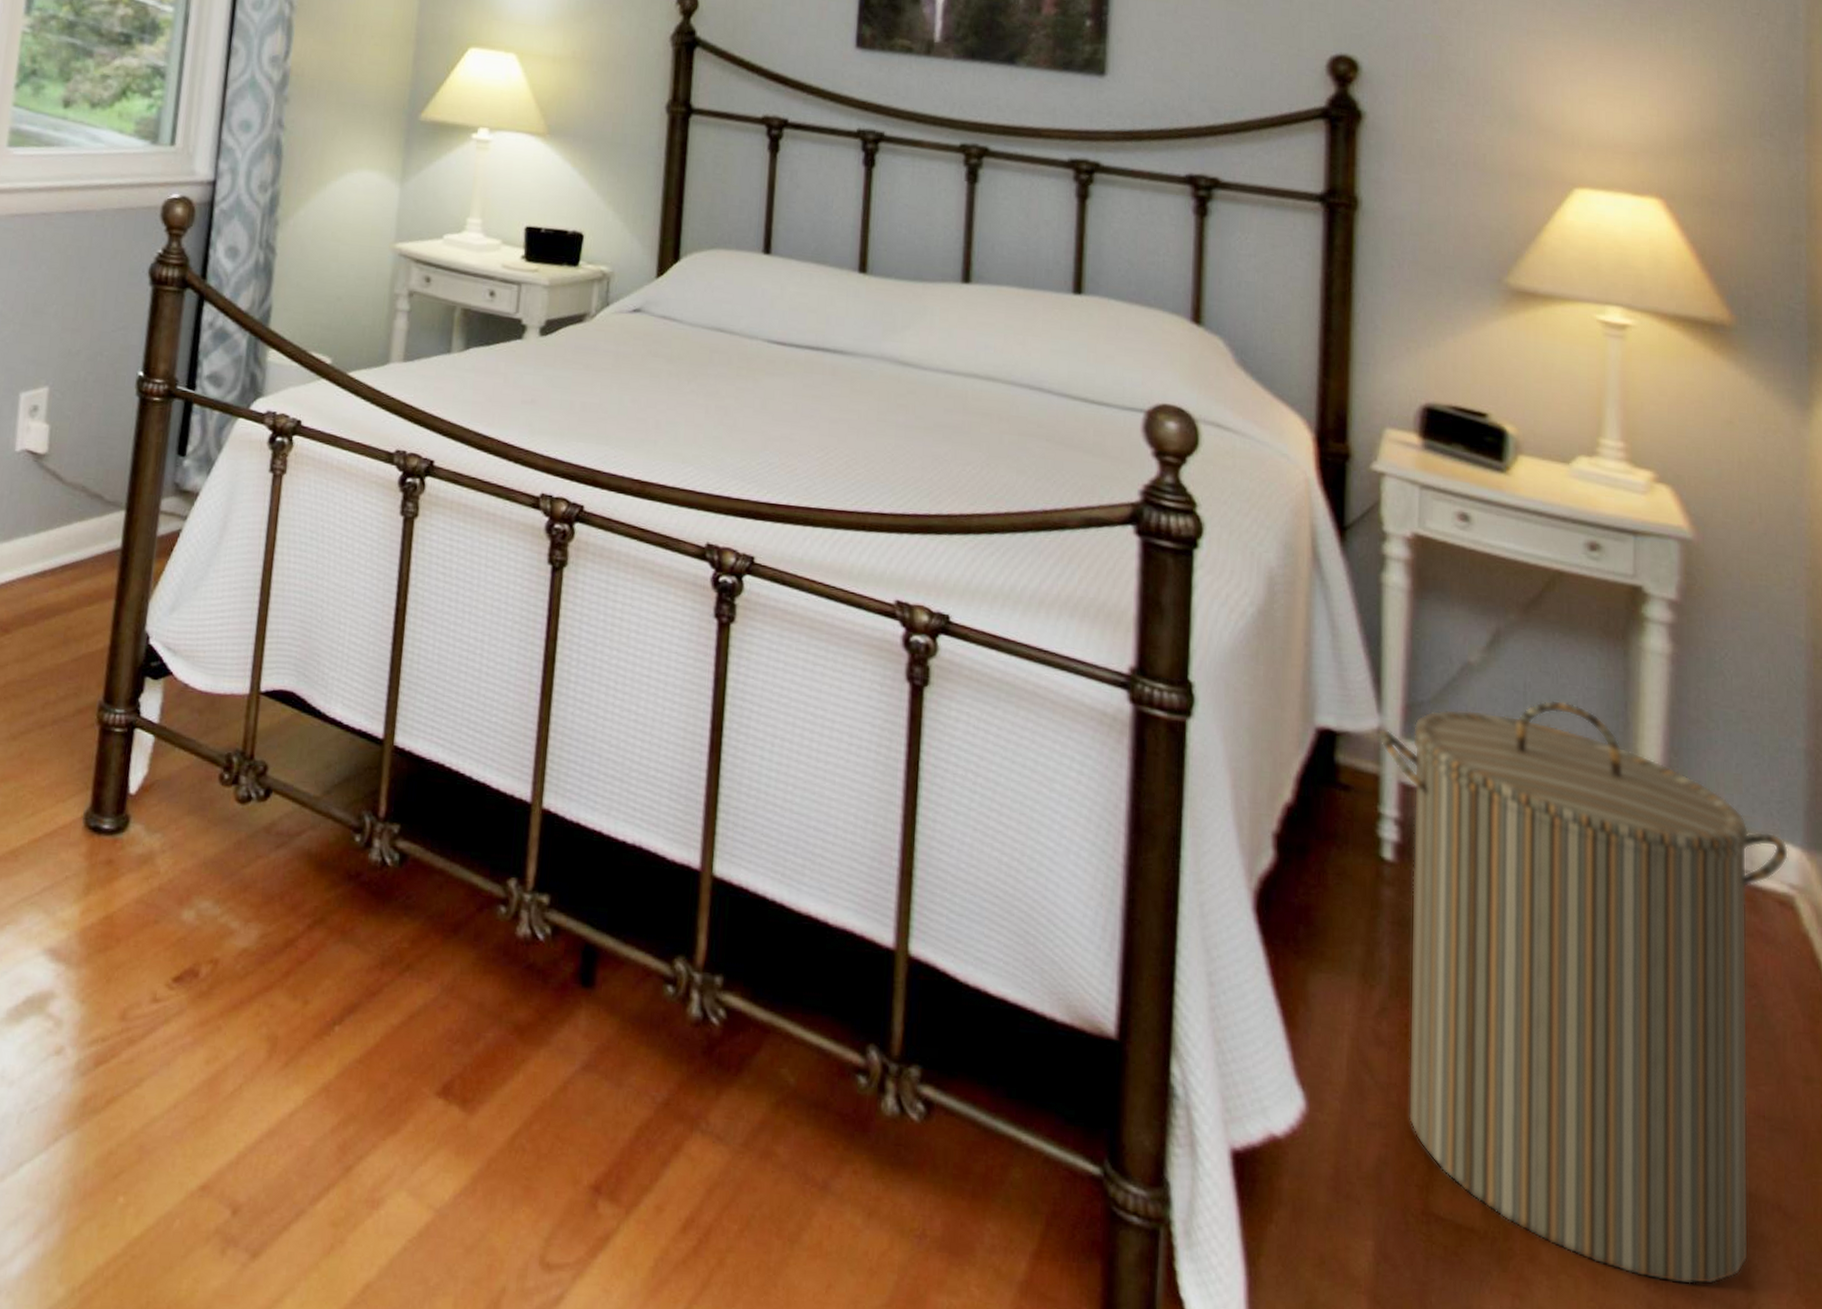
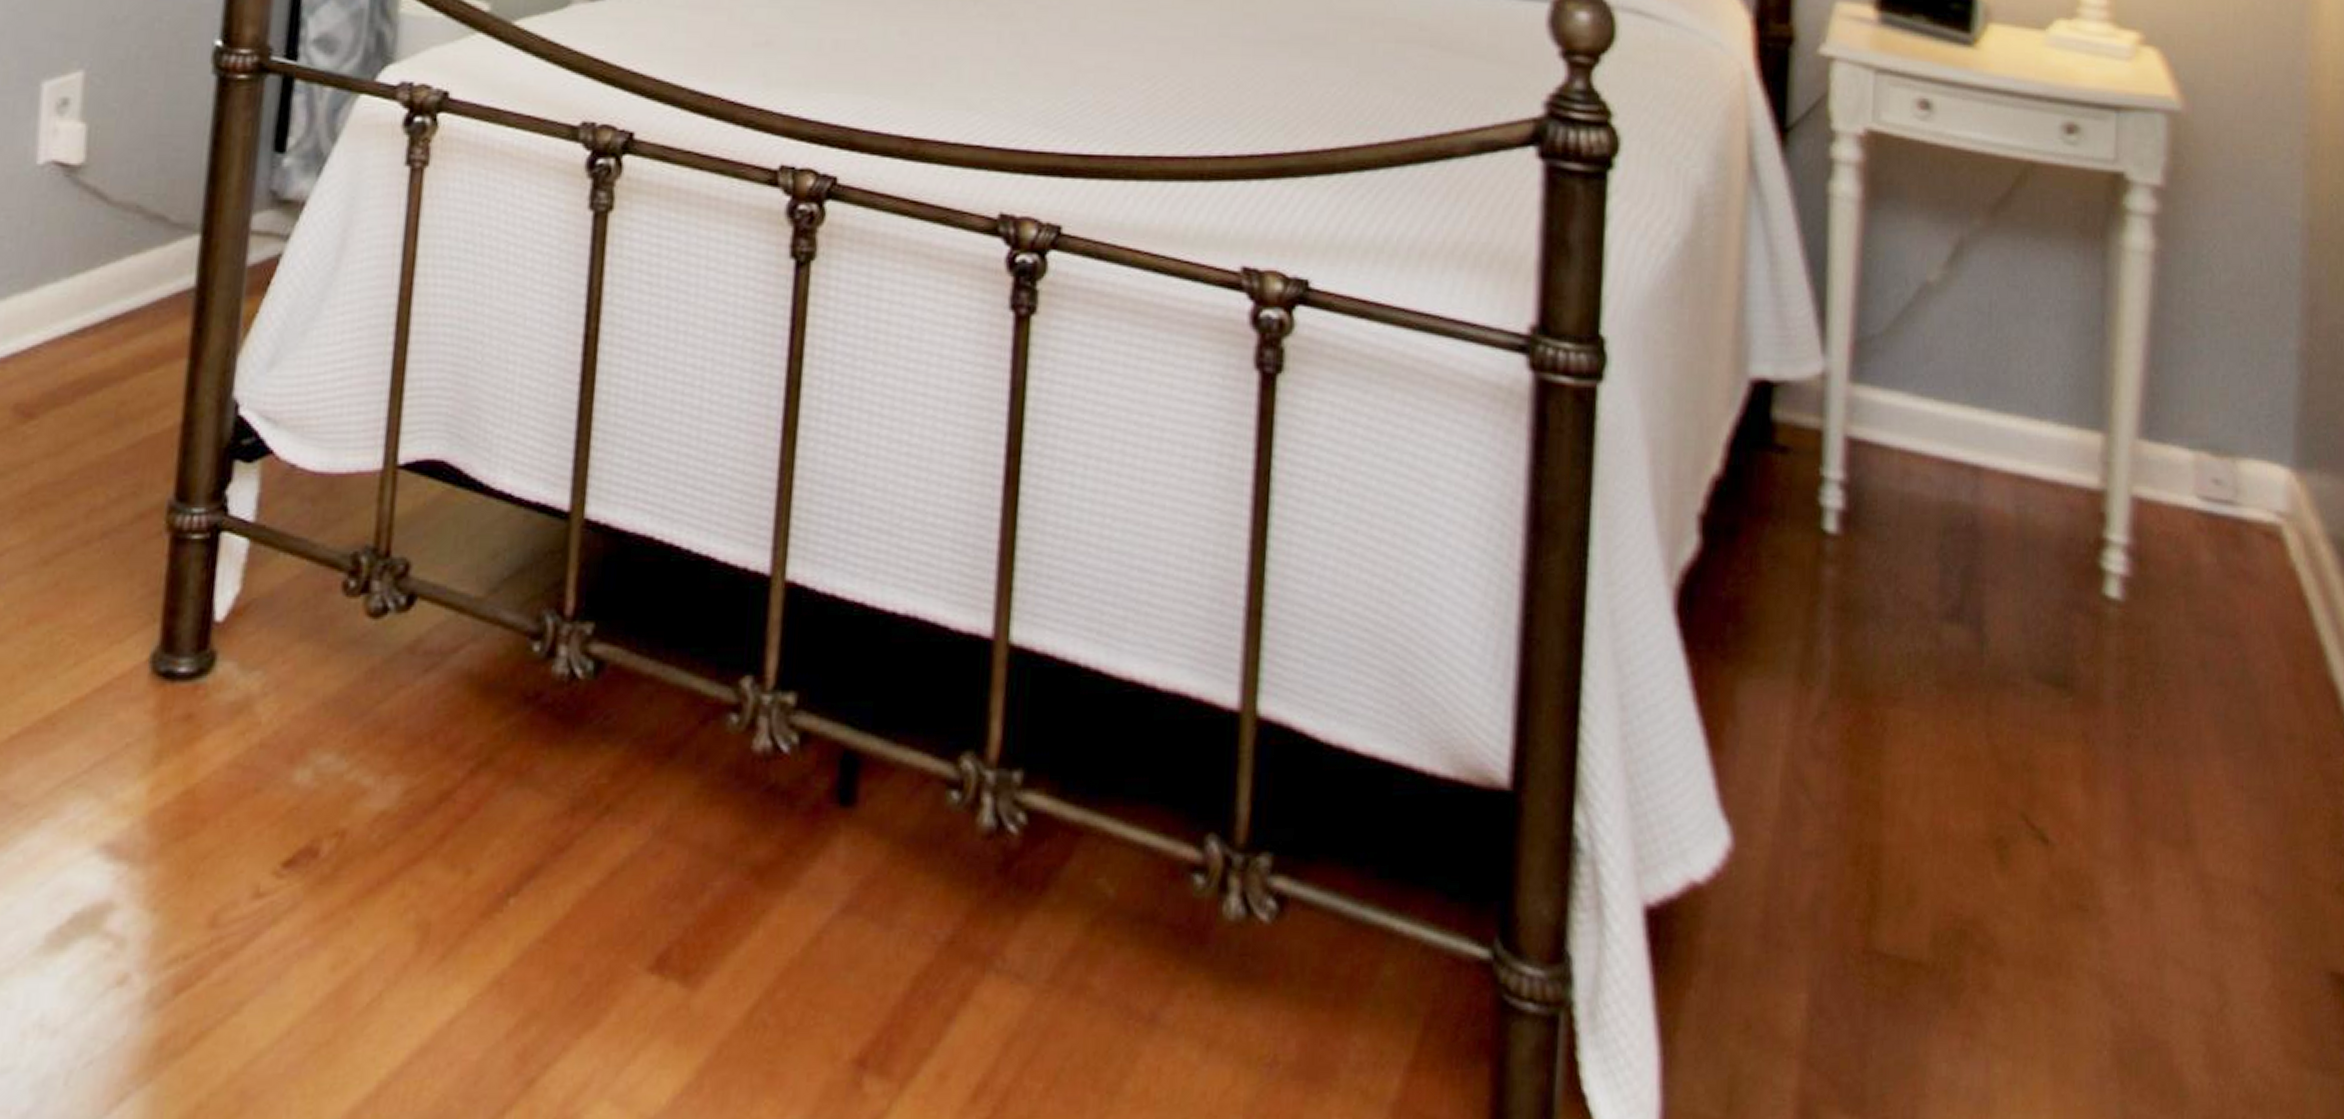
laundry hamper: present [1377,700,1789,1285] -> none [1821,320,2277,995]

